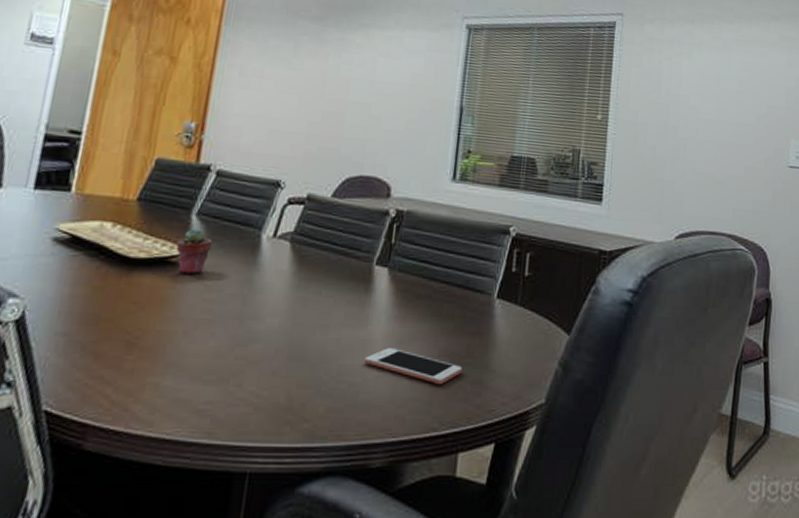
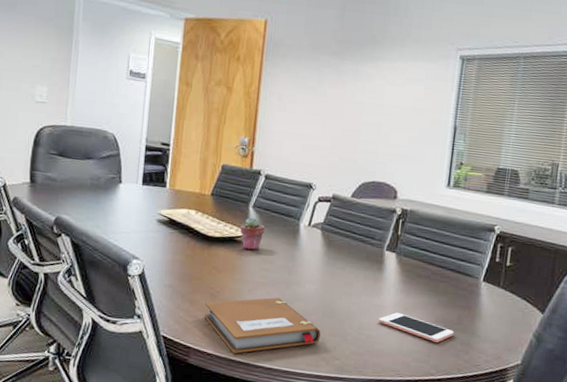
notebook: none [113,339,285,429] -> present [204,297,321,354]

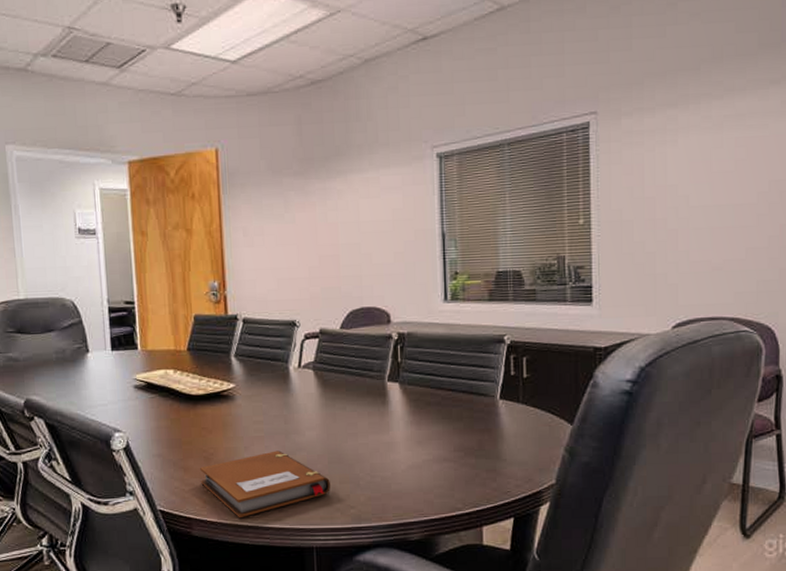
potted succulent: present [240,217,265,250] -> none [225,367,252,403]
cell phone: present [378,312,454,342] -> none [390,447,476,473]

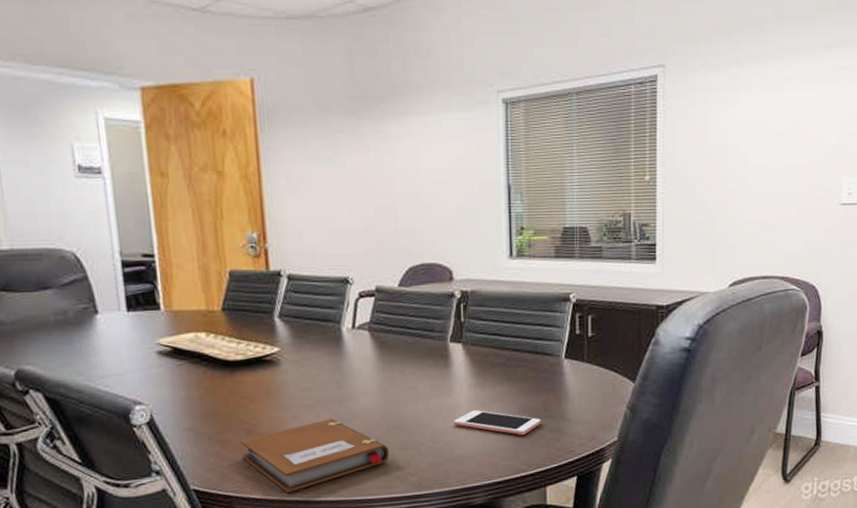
cell phone: none [390,447,476,473] -> present [453,410,541,435]

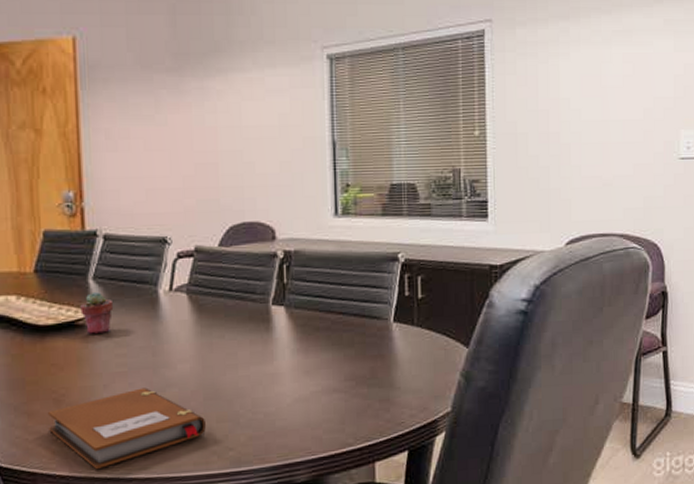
potted succulent: none [267,329,300,369] -> present [80,291,114,334]
cell phone: present [453,410,541,435] -> none [275,378,369,405]

